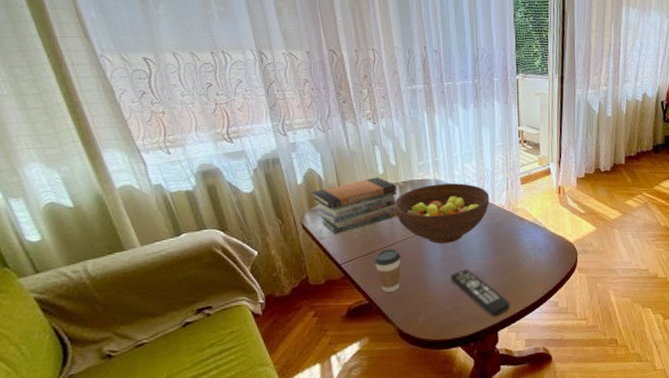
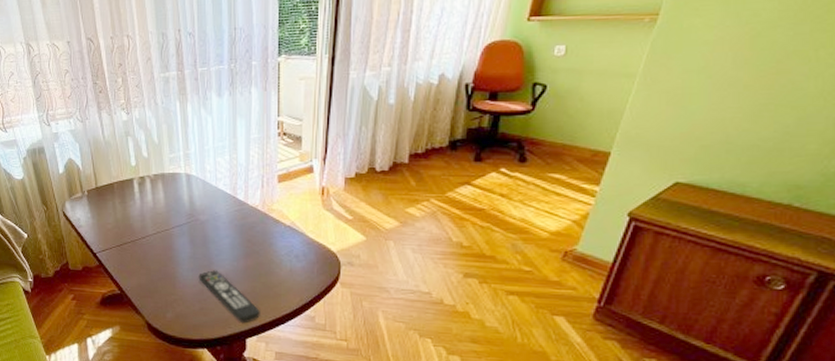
book stack: present [312,177,398,234] -> none [72,169,149,224]
coffee cup: present [373,249,401,292] -> none [125,242,151,285]
fruit bowl: present [393,183,490,244] -> none [145,178,243,241]

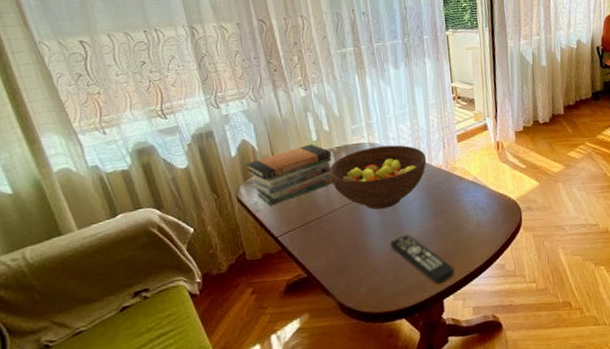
book stack: none [72,169,149,224] -> present [246,144,333,206]
fruit bowl: none [145,178,243,241] -> present [328,145,427,210]

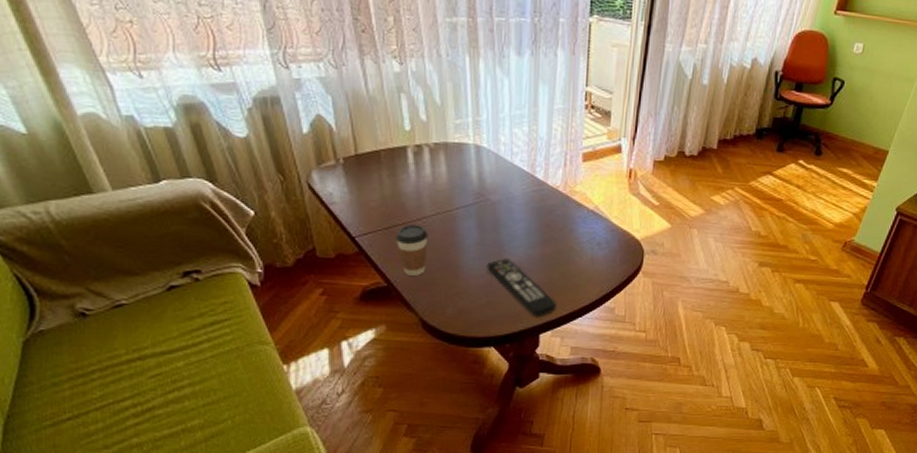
book stack: present [246,144,333,206] -> none [321,133,427,200]
coffee cup: none [311,217,339,264] -> present [395,224,428,276]
fruit bowl: present [328,145,427,210] -> none [421,150,542,225]

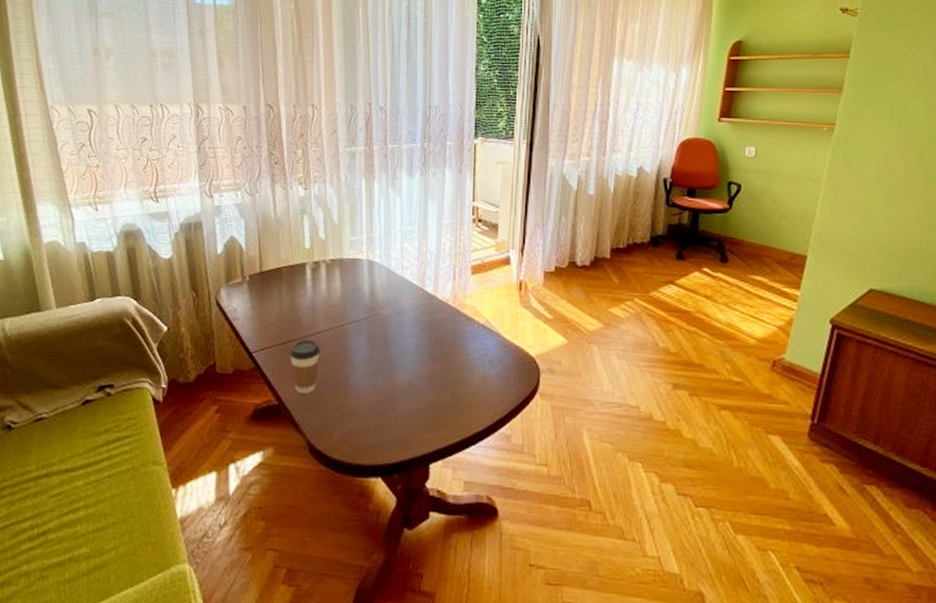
remote control: present [487,259,556,318] -> none [376,376,447,445]

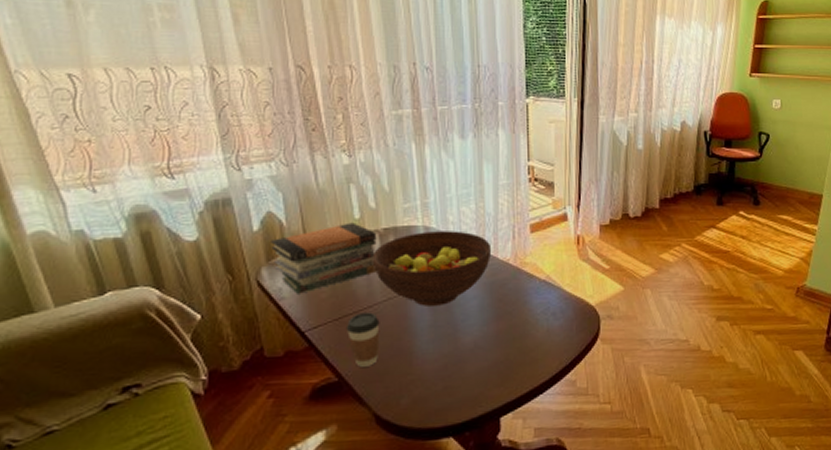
book stack: none [230,251,324,316] -> present [271,222,377,294]
fruit bowl: none [317,265,432,340] -> present [372,231,492,306]

